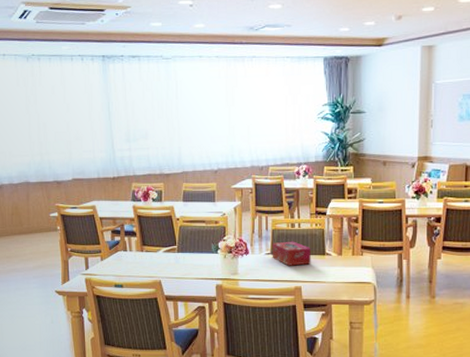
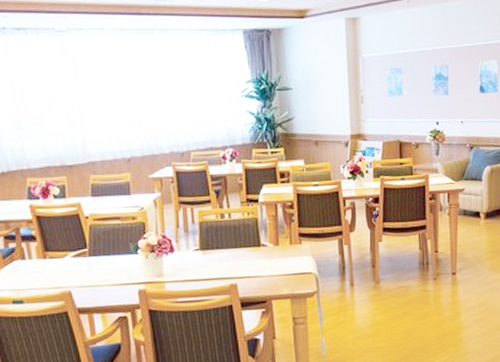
tissue box: present [273,241,311,266] -> none [201,233,246,262]

